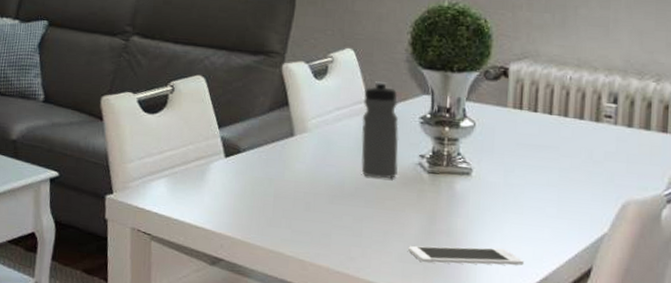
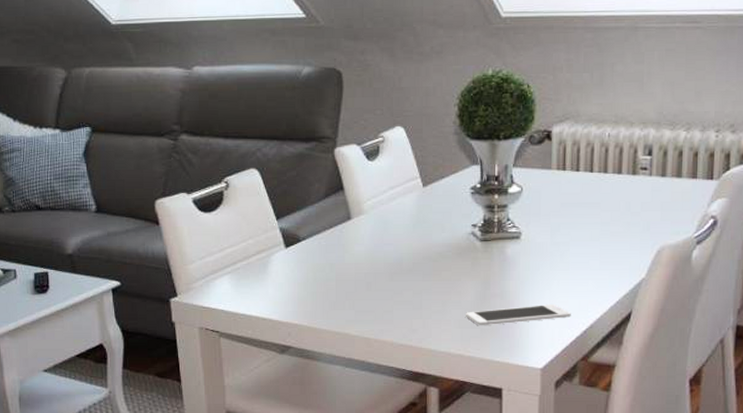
water bottle: present [361,80,399,179] -> none [415,155,452,251]

